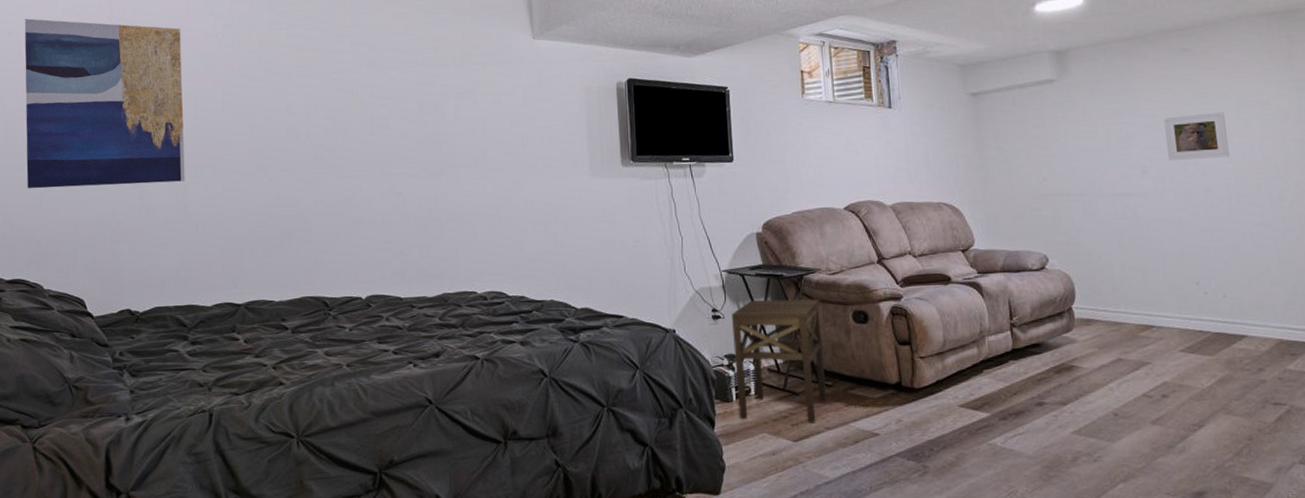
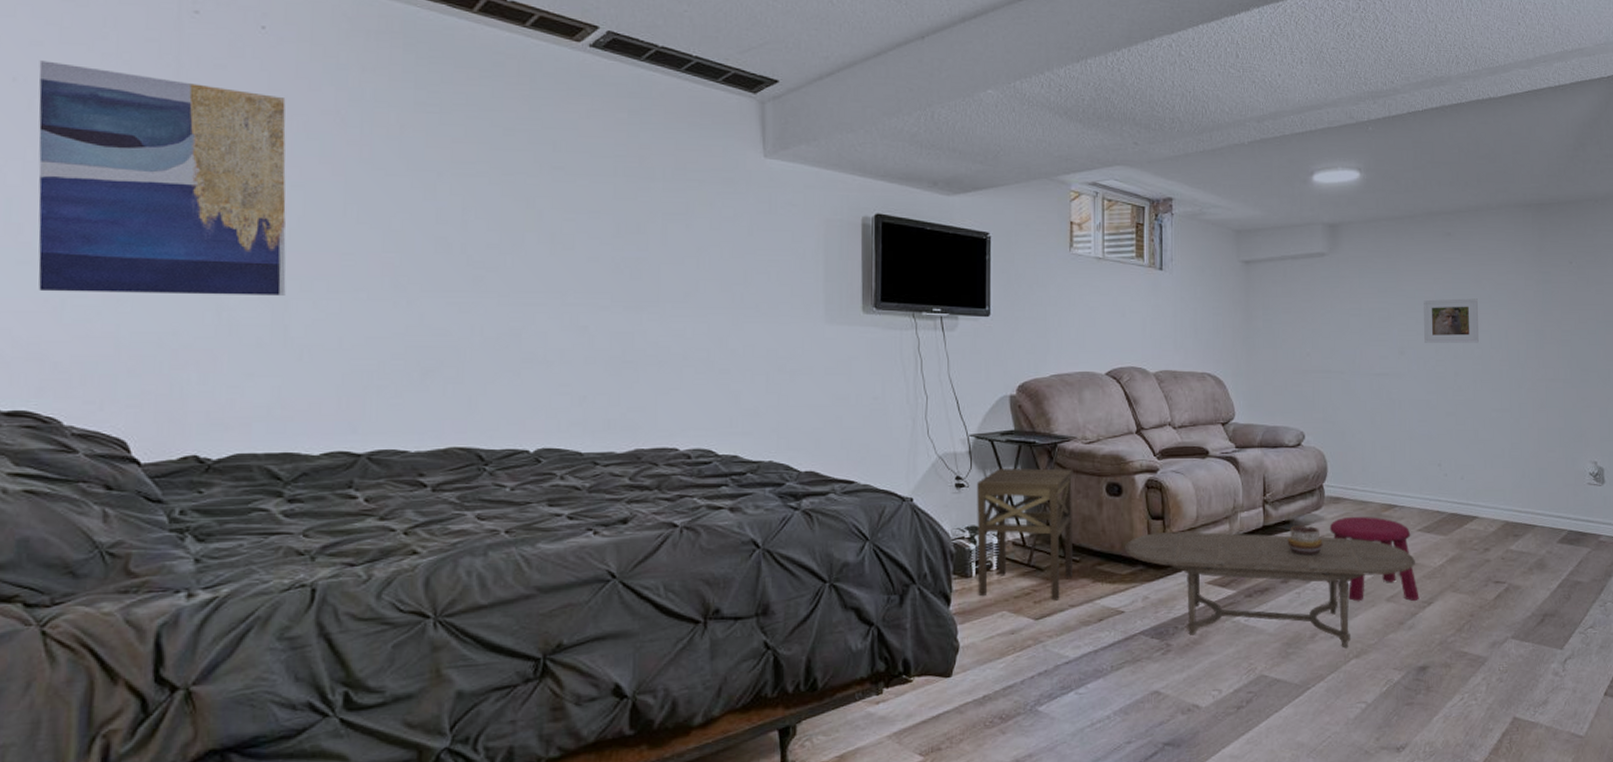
coffee table: none [874,356,1180,472] -> present [1124,532,1415,649]
decorative bowl: none [1039,348,1078,378] -> present [1287,525,1323,556]
stool: none [1082,337,1188,425] -> present [1329,516,1419,602]

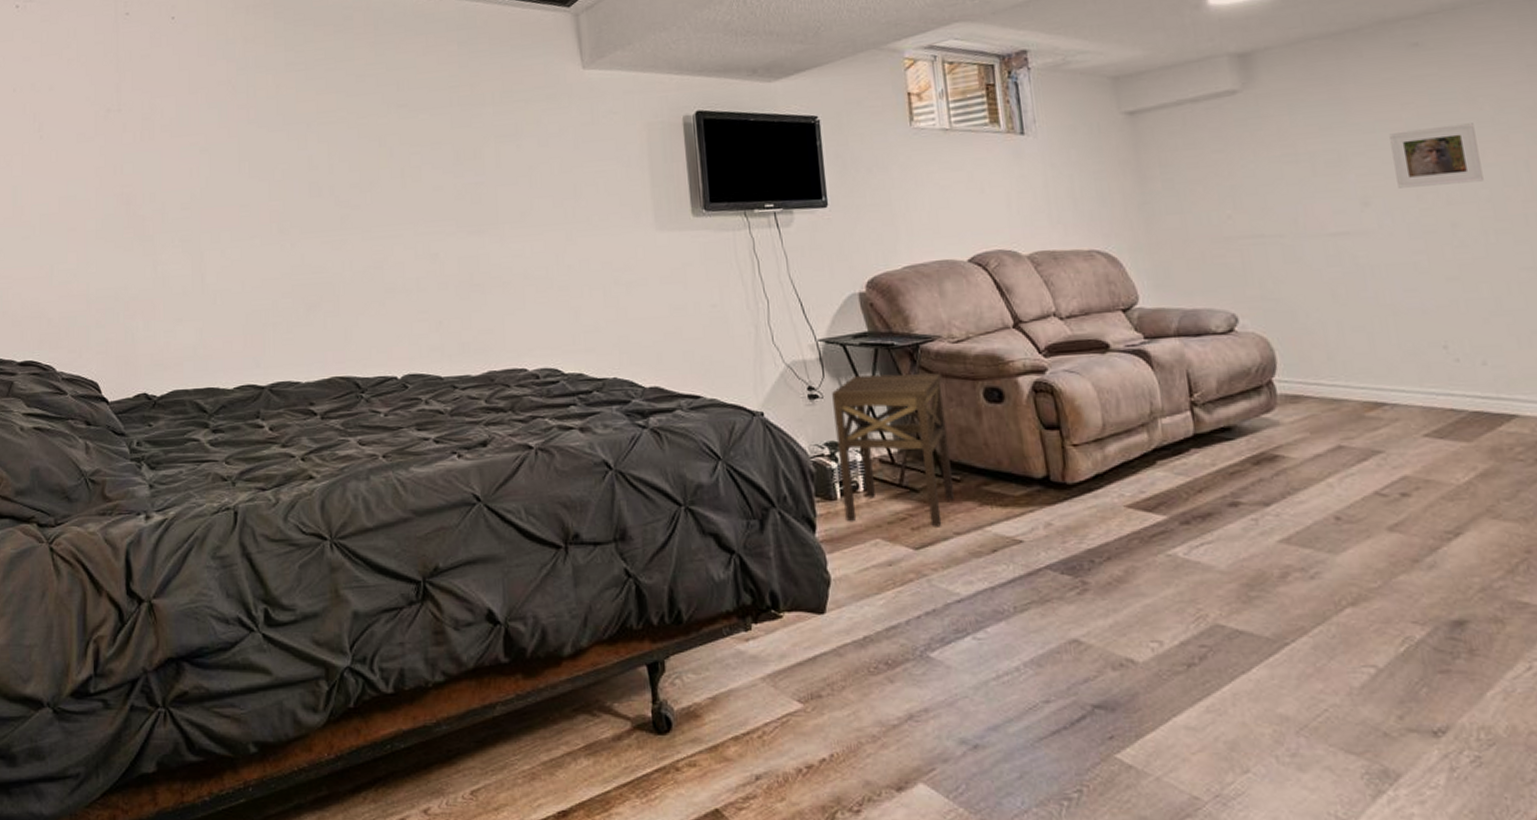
wall art: present [38,60,286,296] -> none [29,71,201,261]
coffee table: present [1124,532,1415,649] -> none [1014,443,1426,593]
decorative bowl: present [1287,525,1323,556] -> none [1230,432,1283,471]
stool: present [1329,516,1419,602] -> none [1288,419,1440,532]

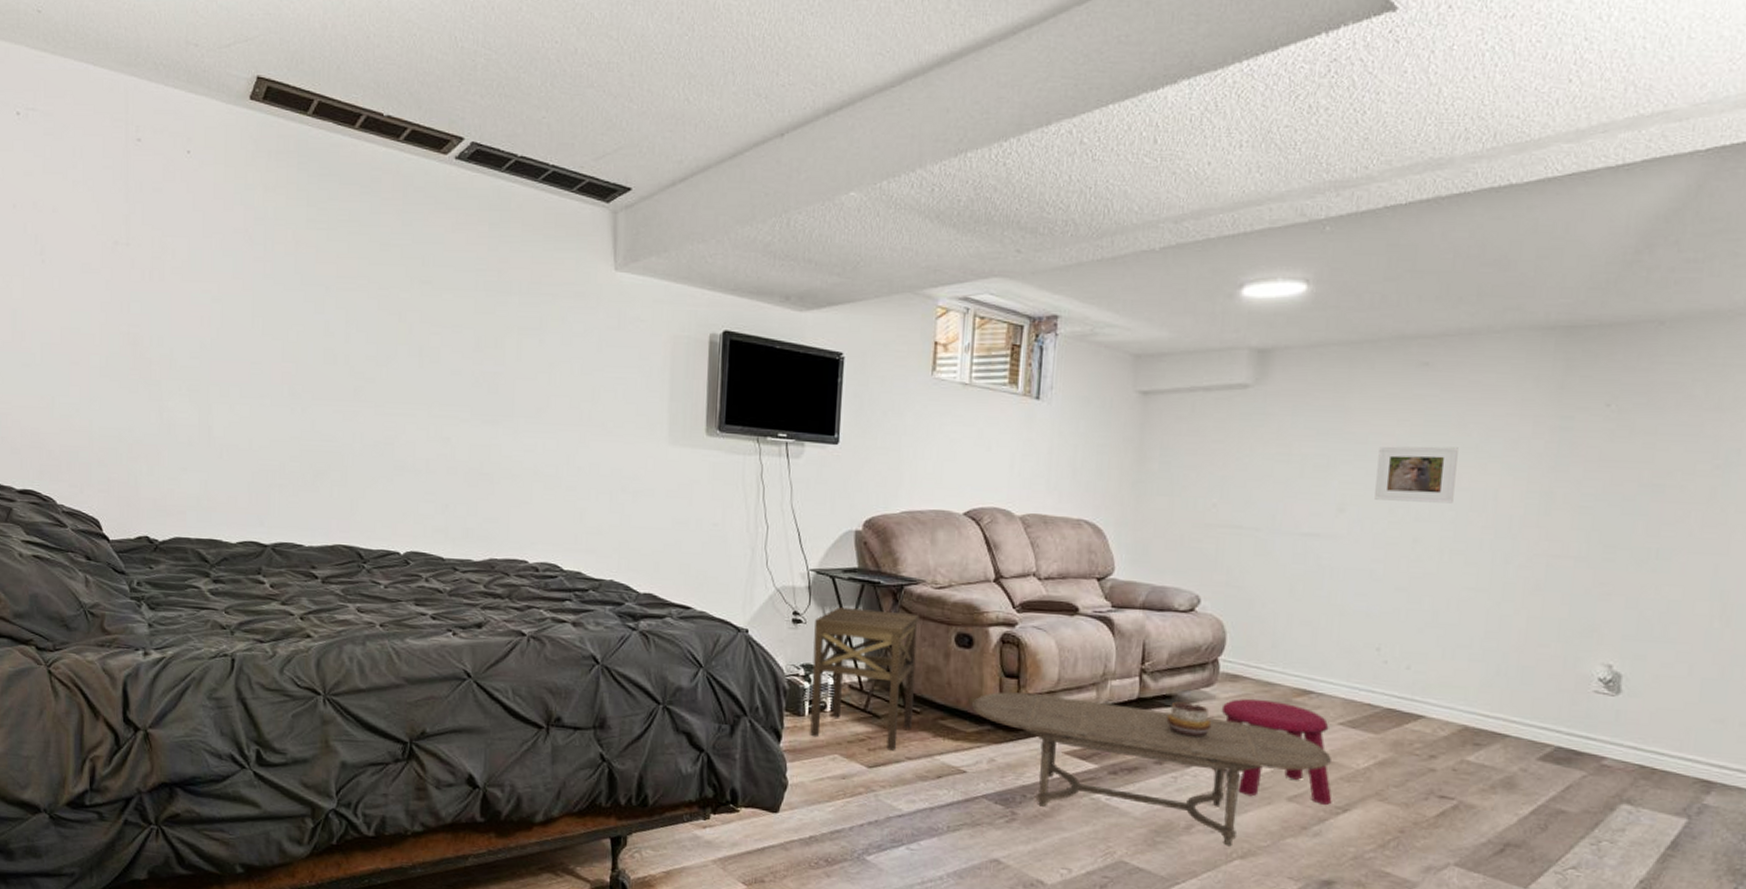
coffee table: none [1014,443,1426,593] -> present [971,692,1331,847]
decorative bowl: none [1230,432,1283,471] -> present [1166,702,1212,738]
stool: none [1288,419,1440,532] -> present [1221,698,1332,806]

